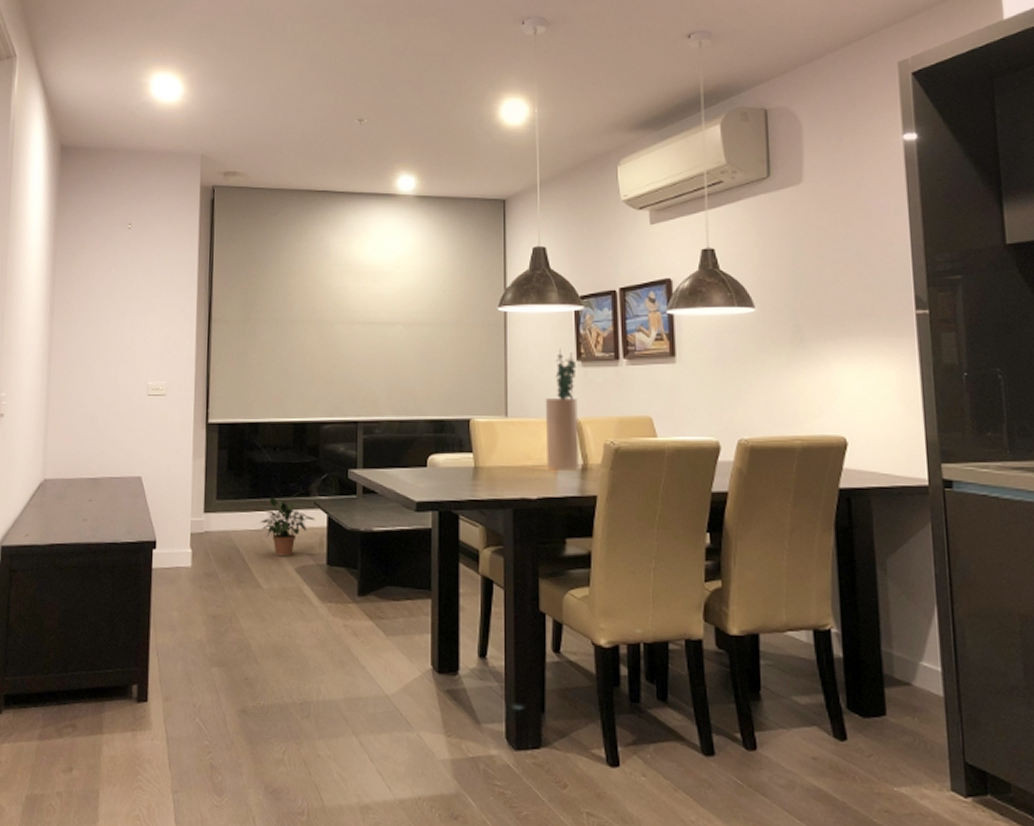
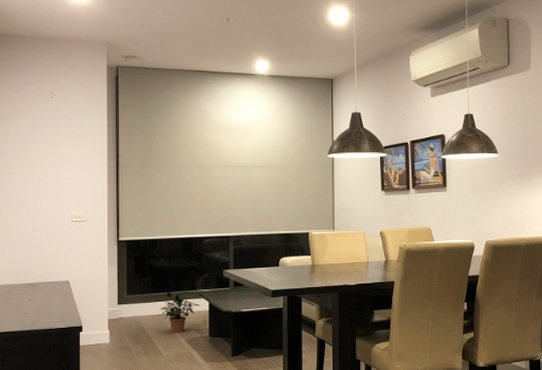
vase: present [545,348,578,472] -> none [360,182,382,266]

